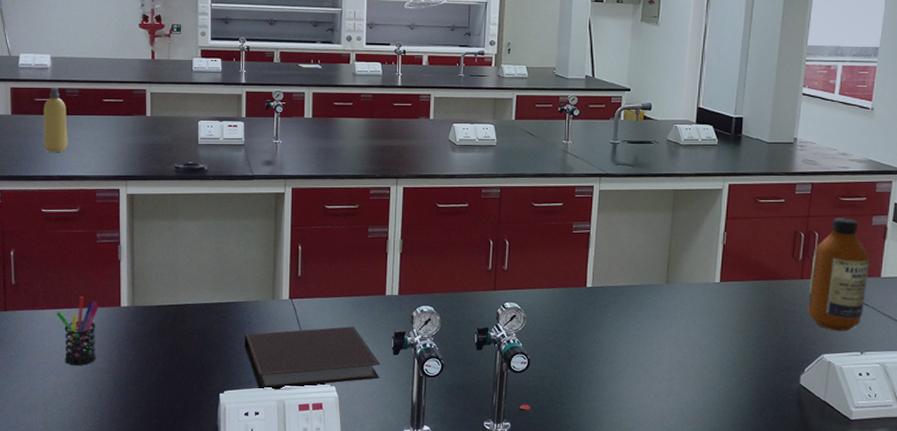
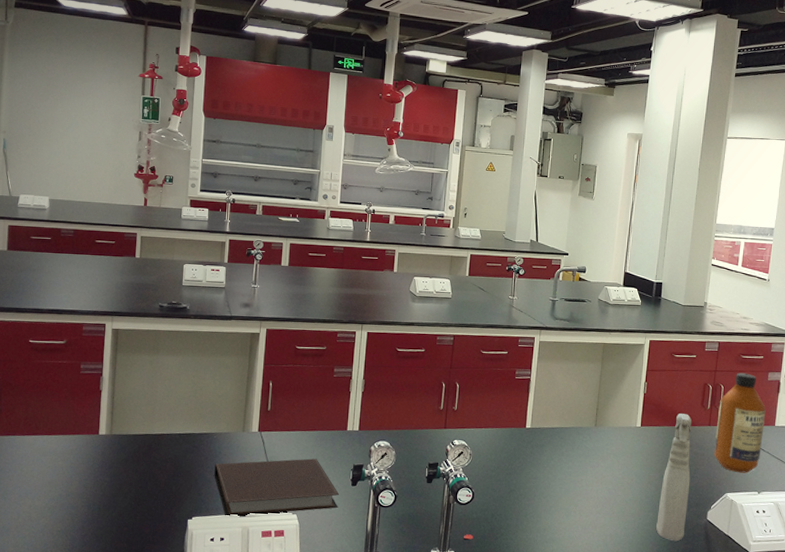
bottle: present [43,88,68,152] -> none [36,227,61,287]
pen holder: present [56,297,99,366] -> none [36,424,78,491]
spray bottle: none [740,266,780,408] -> present [656,413,691,541]

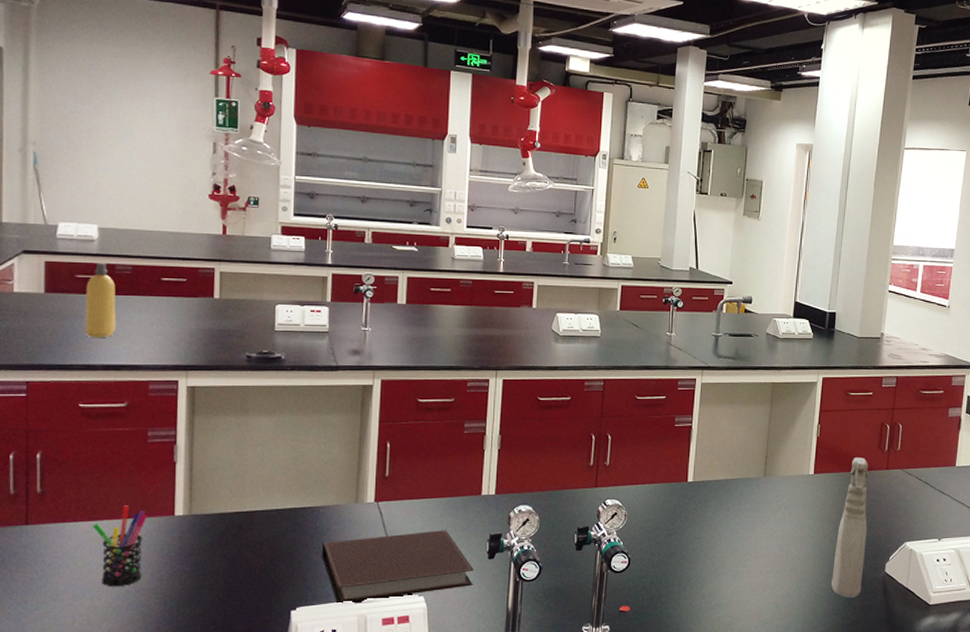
bottle: none [36,227,61,287] -> present [85,263,116,337]
pen holder: none [36,424,78,491] -> present [93,505,148,587]
bottle: present [714,372,766,473] -> none [892,409,946,519]

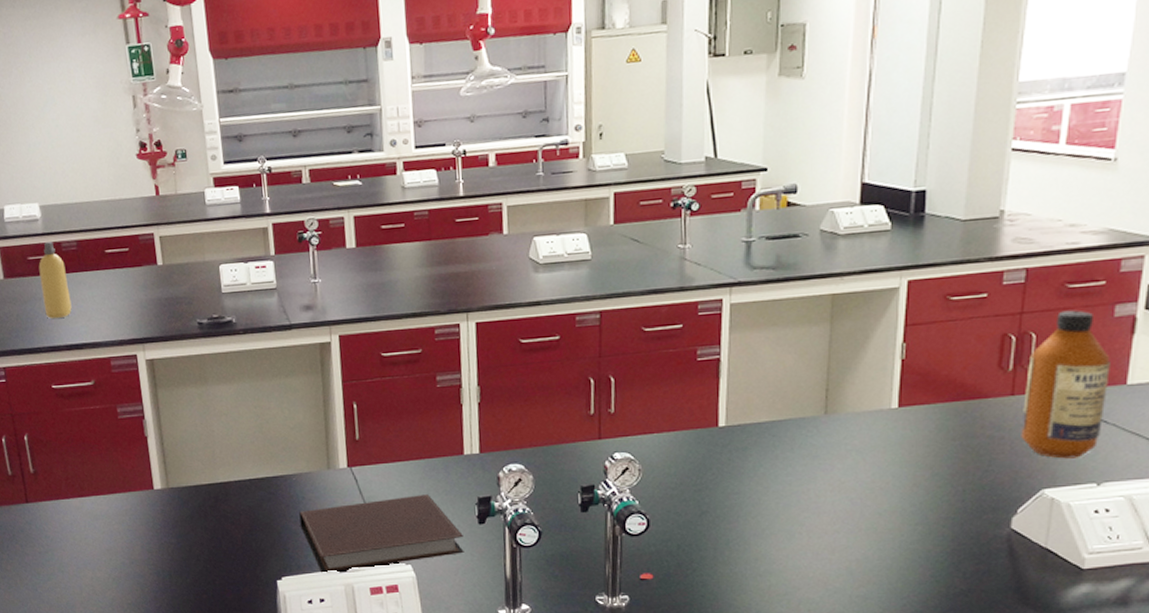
pen holder: present [93,505,148,587] -> none [83,481,134,559]
spray bottle: present [831,458,868,597] -> none [929,382,982,561]
bottle: none [892,409,946,519] -> present [1021,310,1111,459]

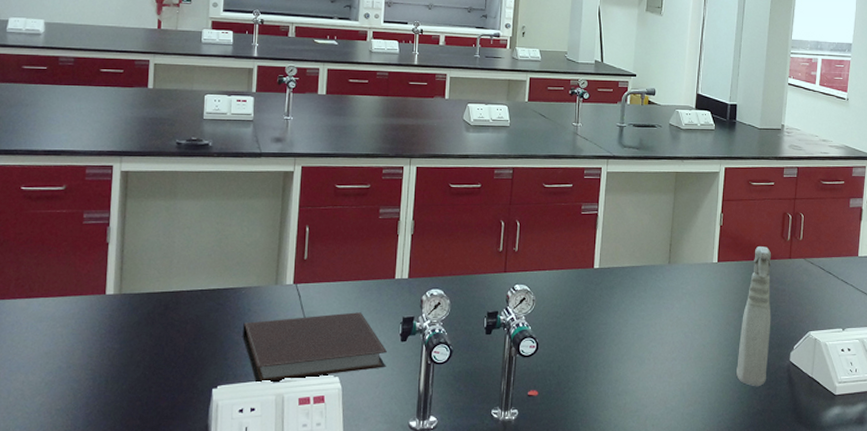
bottle: present [38,242,72,318] -> none [29,55,59,124]
spray bottle: none [929,382,982,561] -> present [736,246,771,386]
bottle: present [1021,310,1111,459] -> none [795,200,848,309]

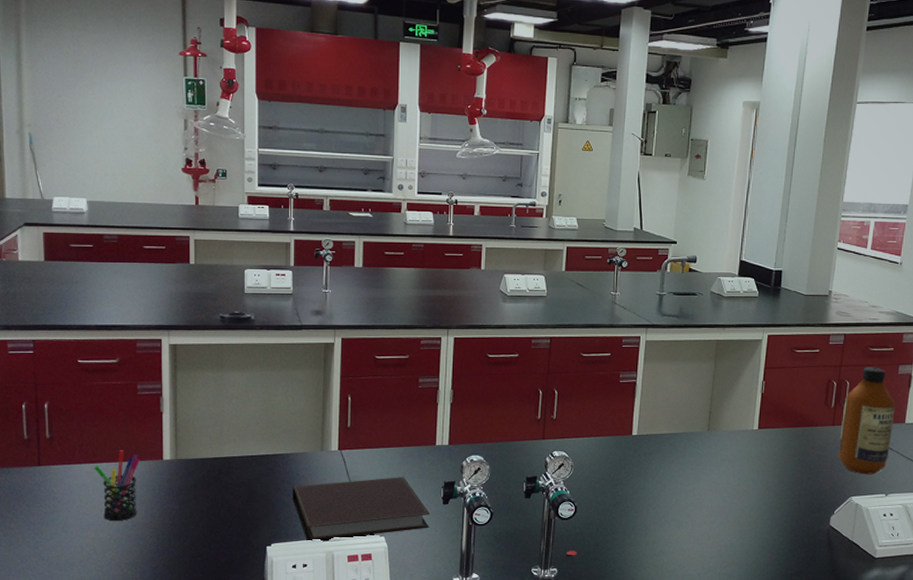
pen holder: none [30,284,81,363] -> present [94,450,140,522]
spray bottle: present [736,246,771,386] -> none [775,414,814,549]
bottle: none [795,200,848,309] -> present [838,367,896,475]

